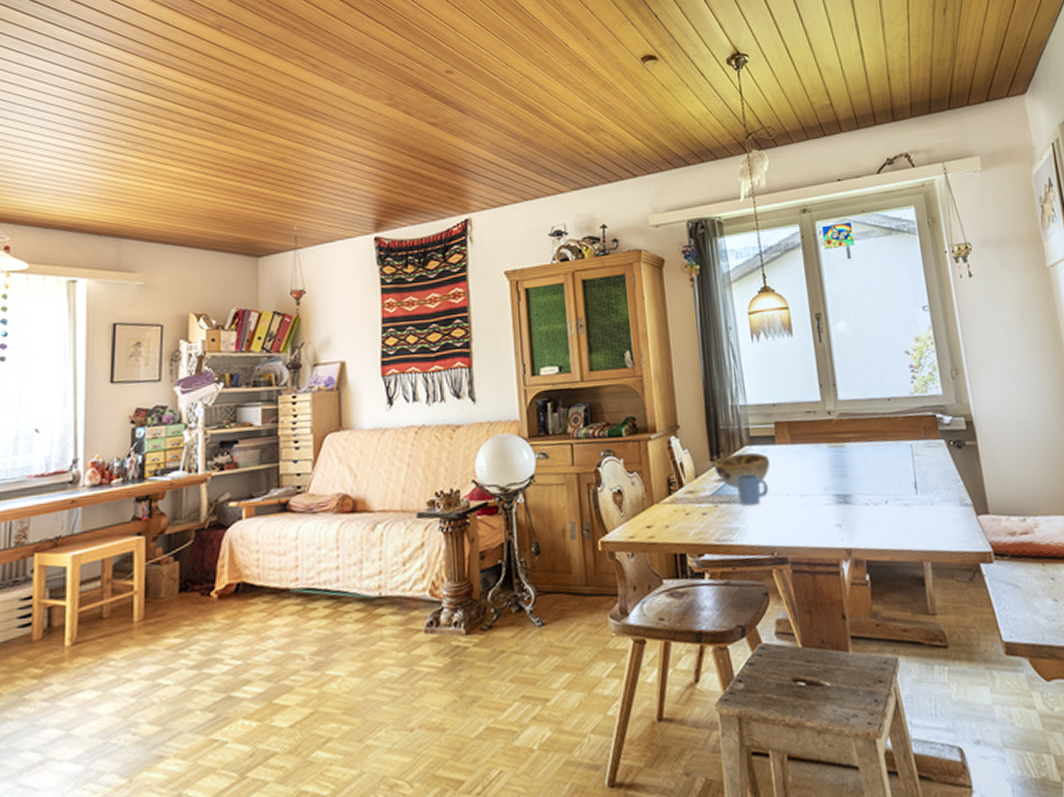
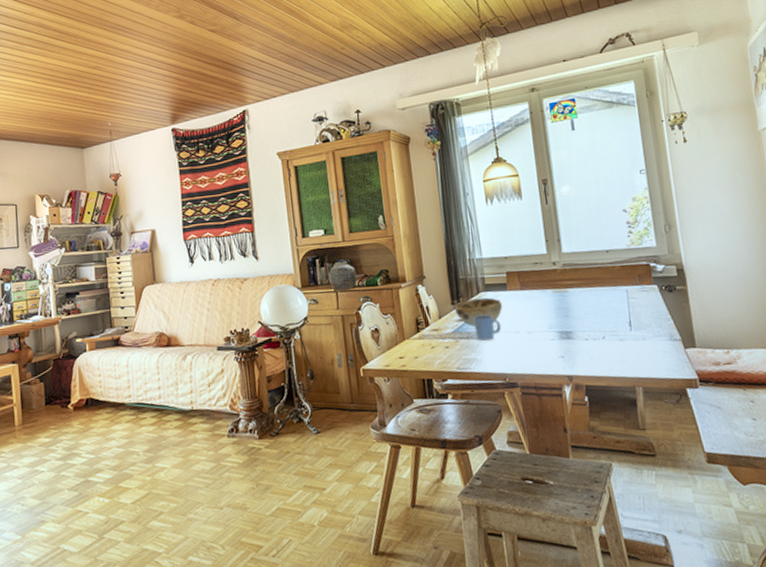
decorative jar: none [563,406,598,444] -> present [329,262,357,292]

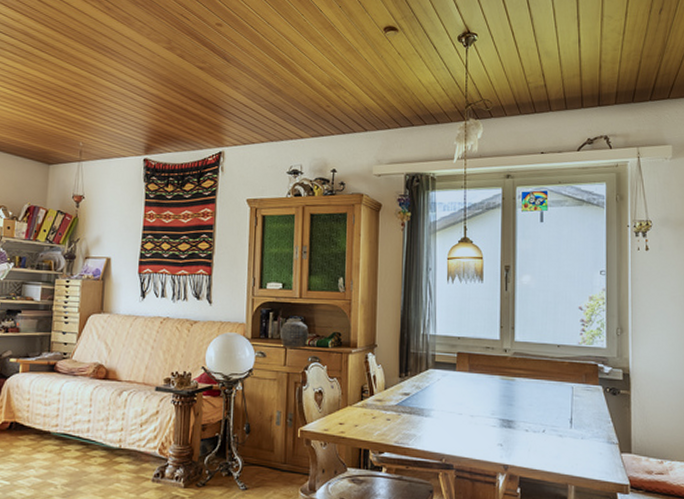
decorative bowl: present [455,297,503,327] -> none [402,374,450,403]
mug: present [473,314,502,342] -> none [418,392,445,419]

